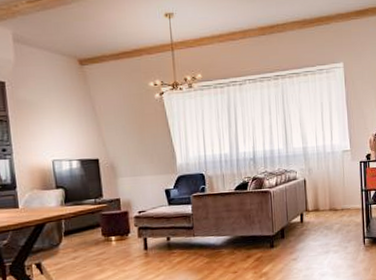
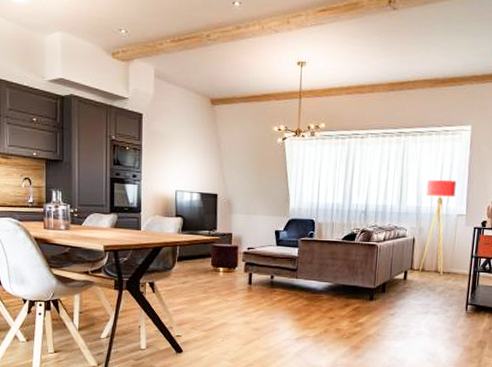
floor lamp: none [309,117,338,213] -> present [420,179,457,276]

